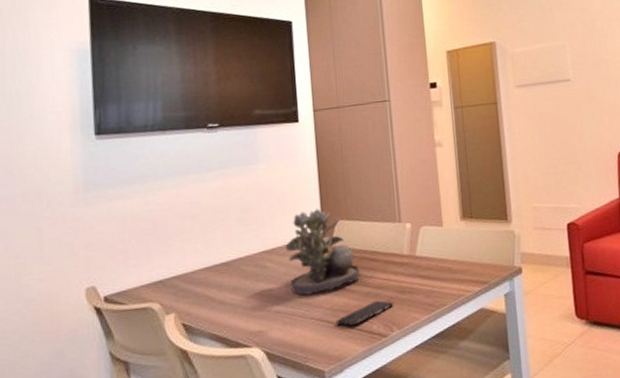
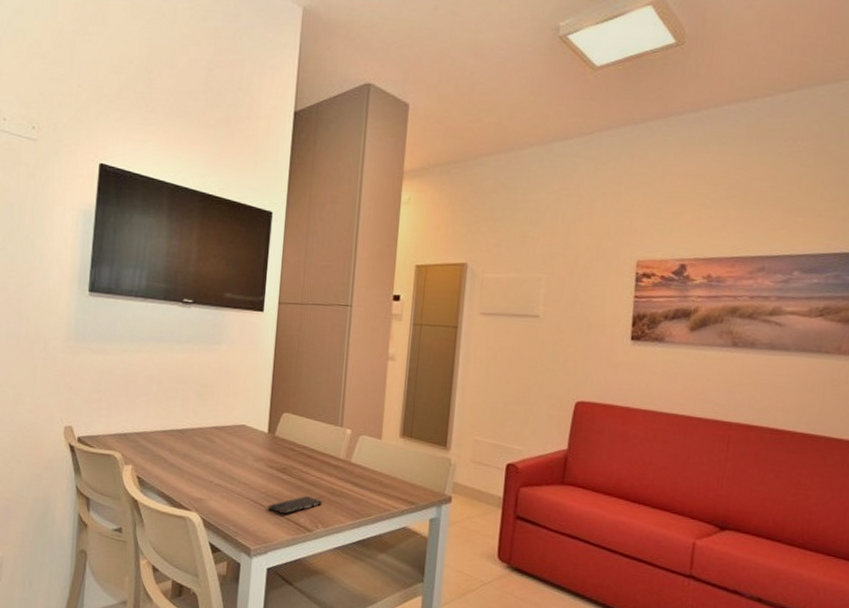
succulent plant: present [285,209,360,296] -> none [233,397,297,477]

